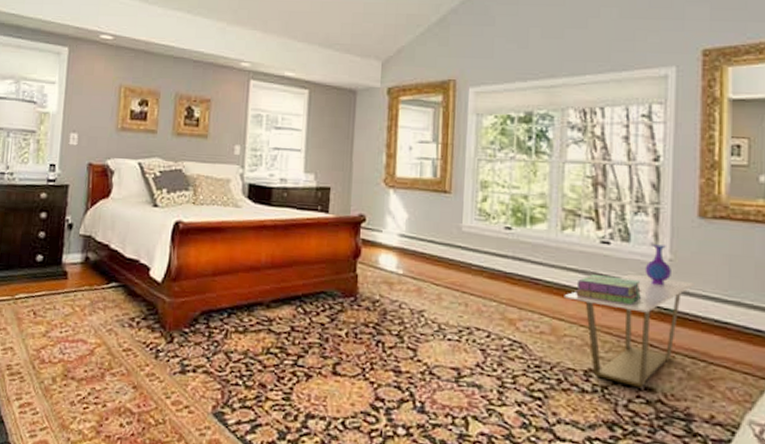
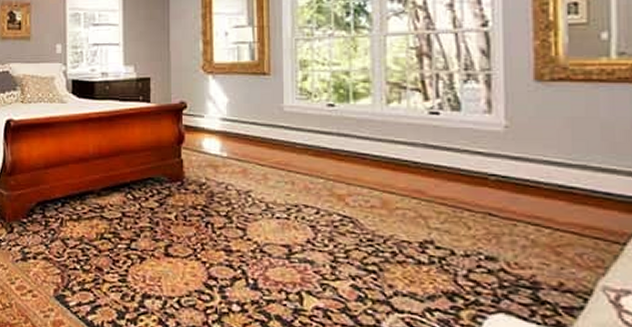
coffee table: present [564,274,695,389] -> none [393,144,534,258]
stack of books: present [575,275,642,306] -> none [404,146,477,175]
vase: present [645,244,671,286] -> none [478,111,508,154]

